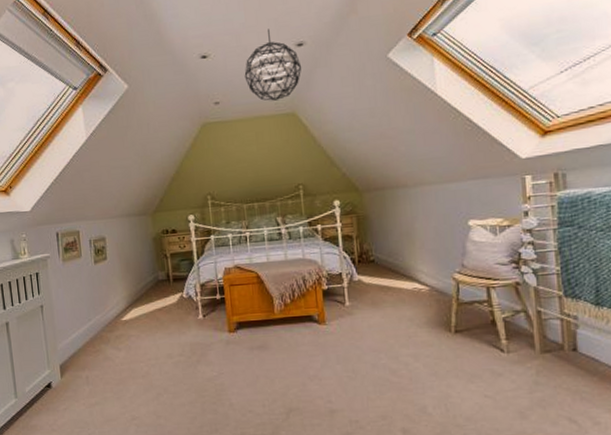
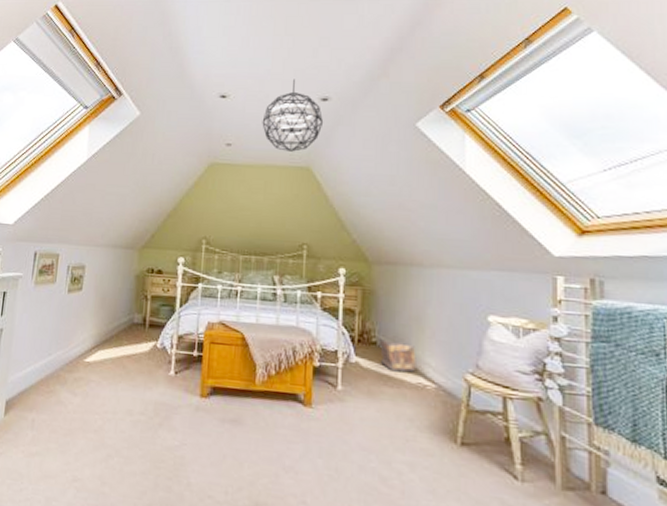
pouch: none [377,256,411,282] -> present [380,339,416,372]

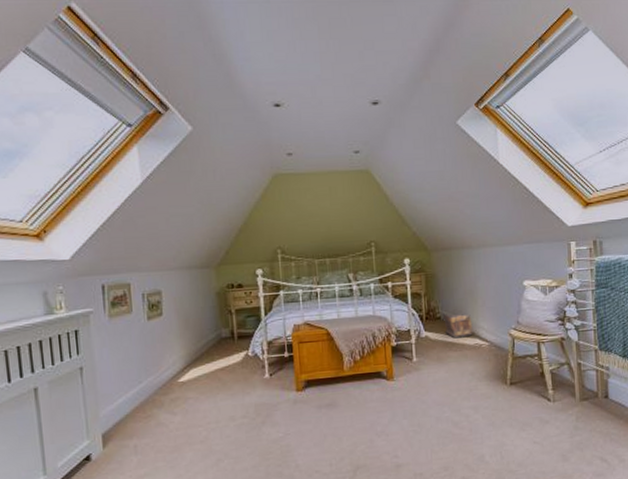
pendant light: present [262,79,324,152] -> none [319,84,377,157]

